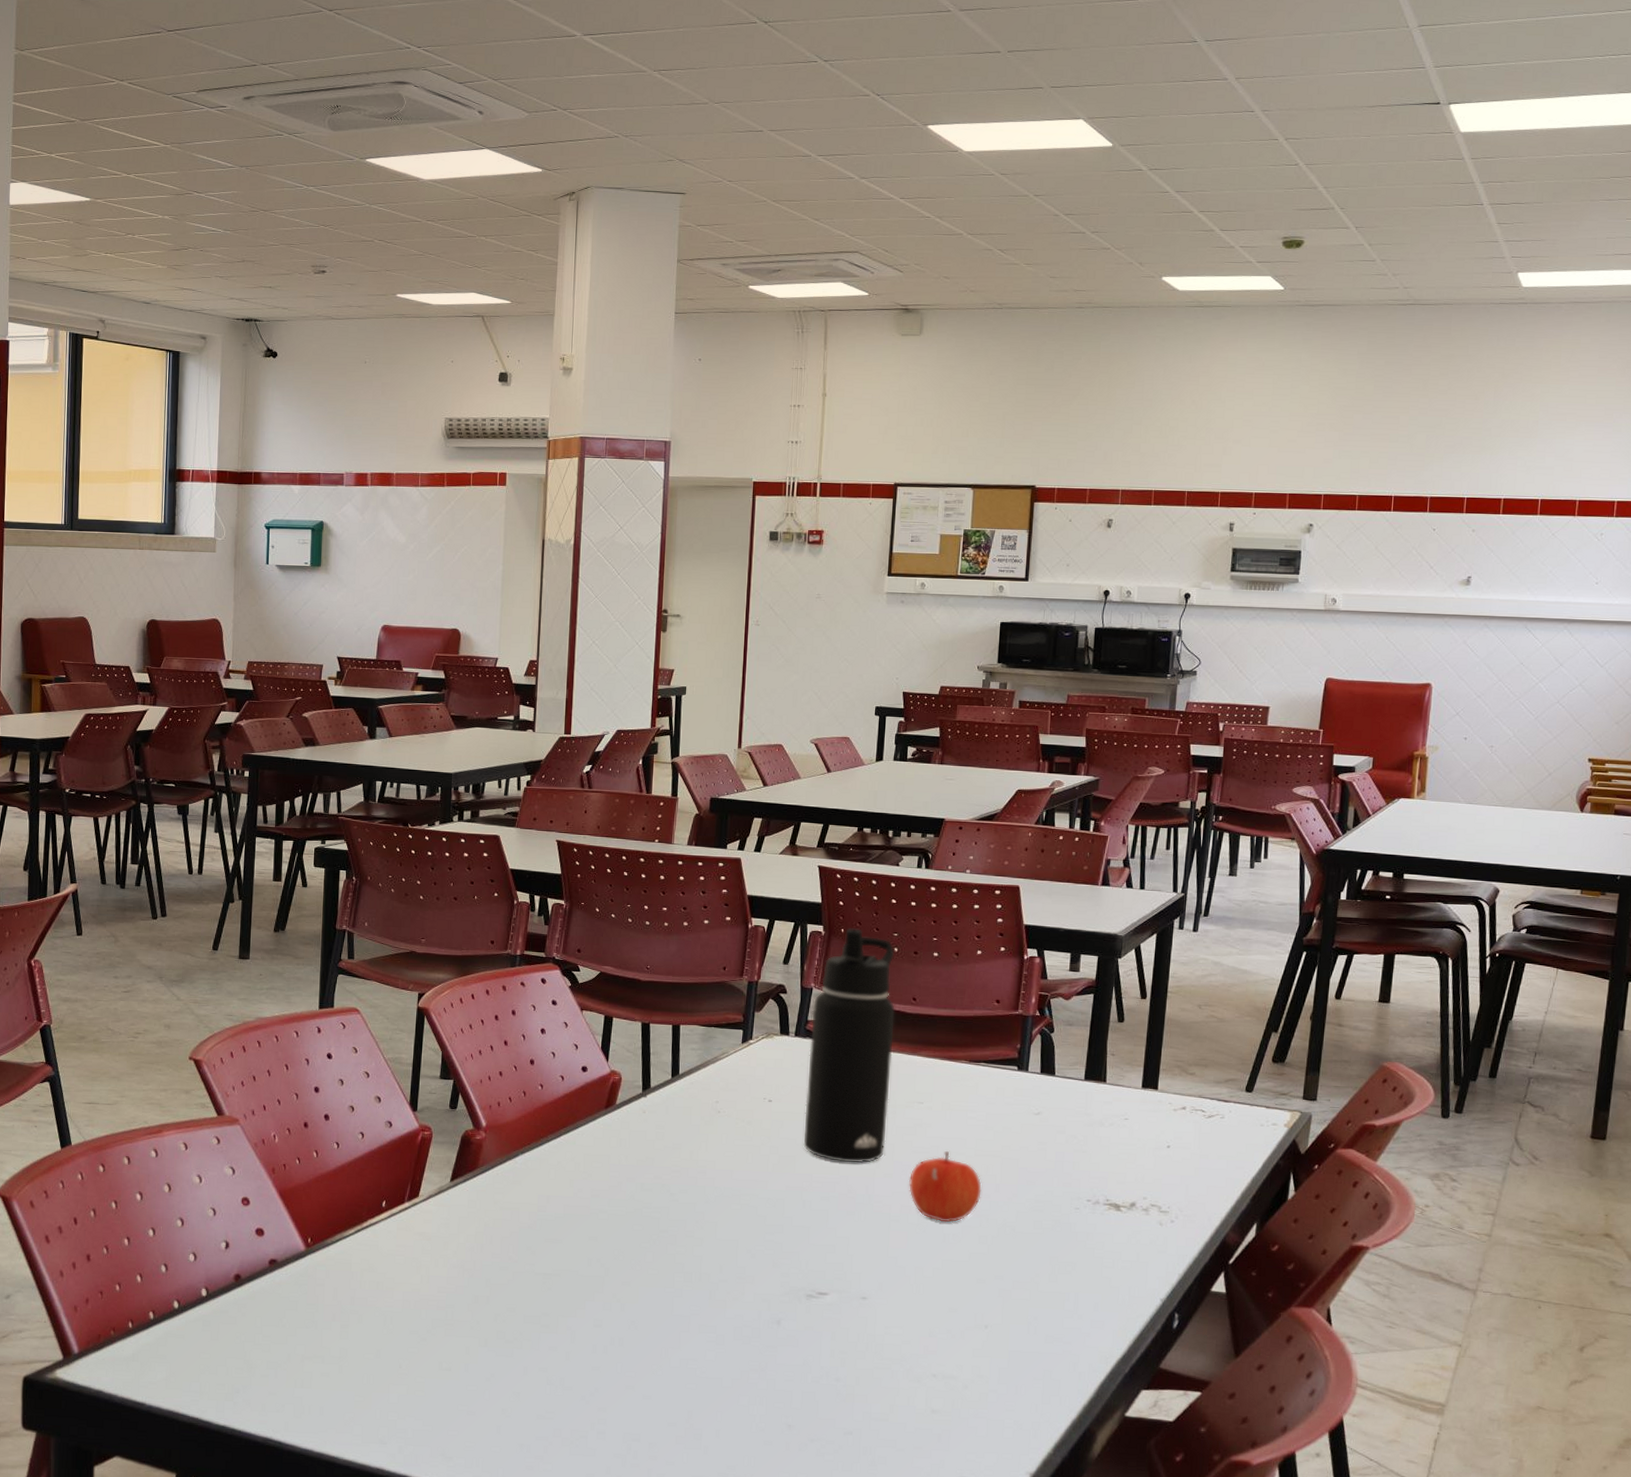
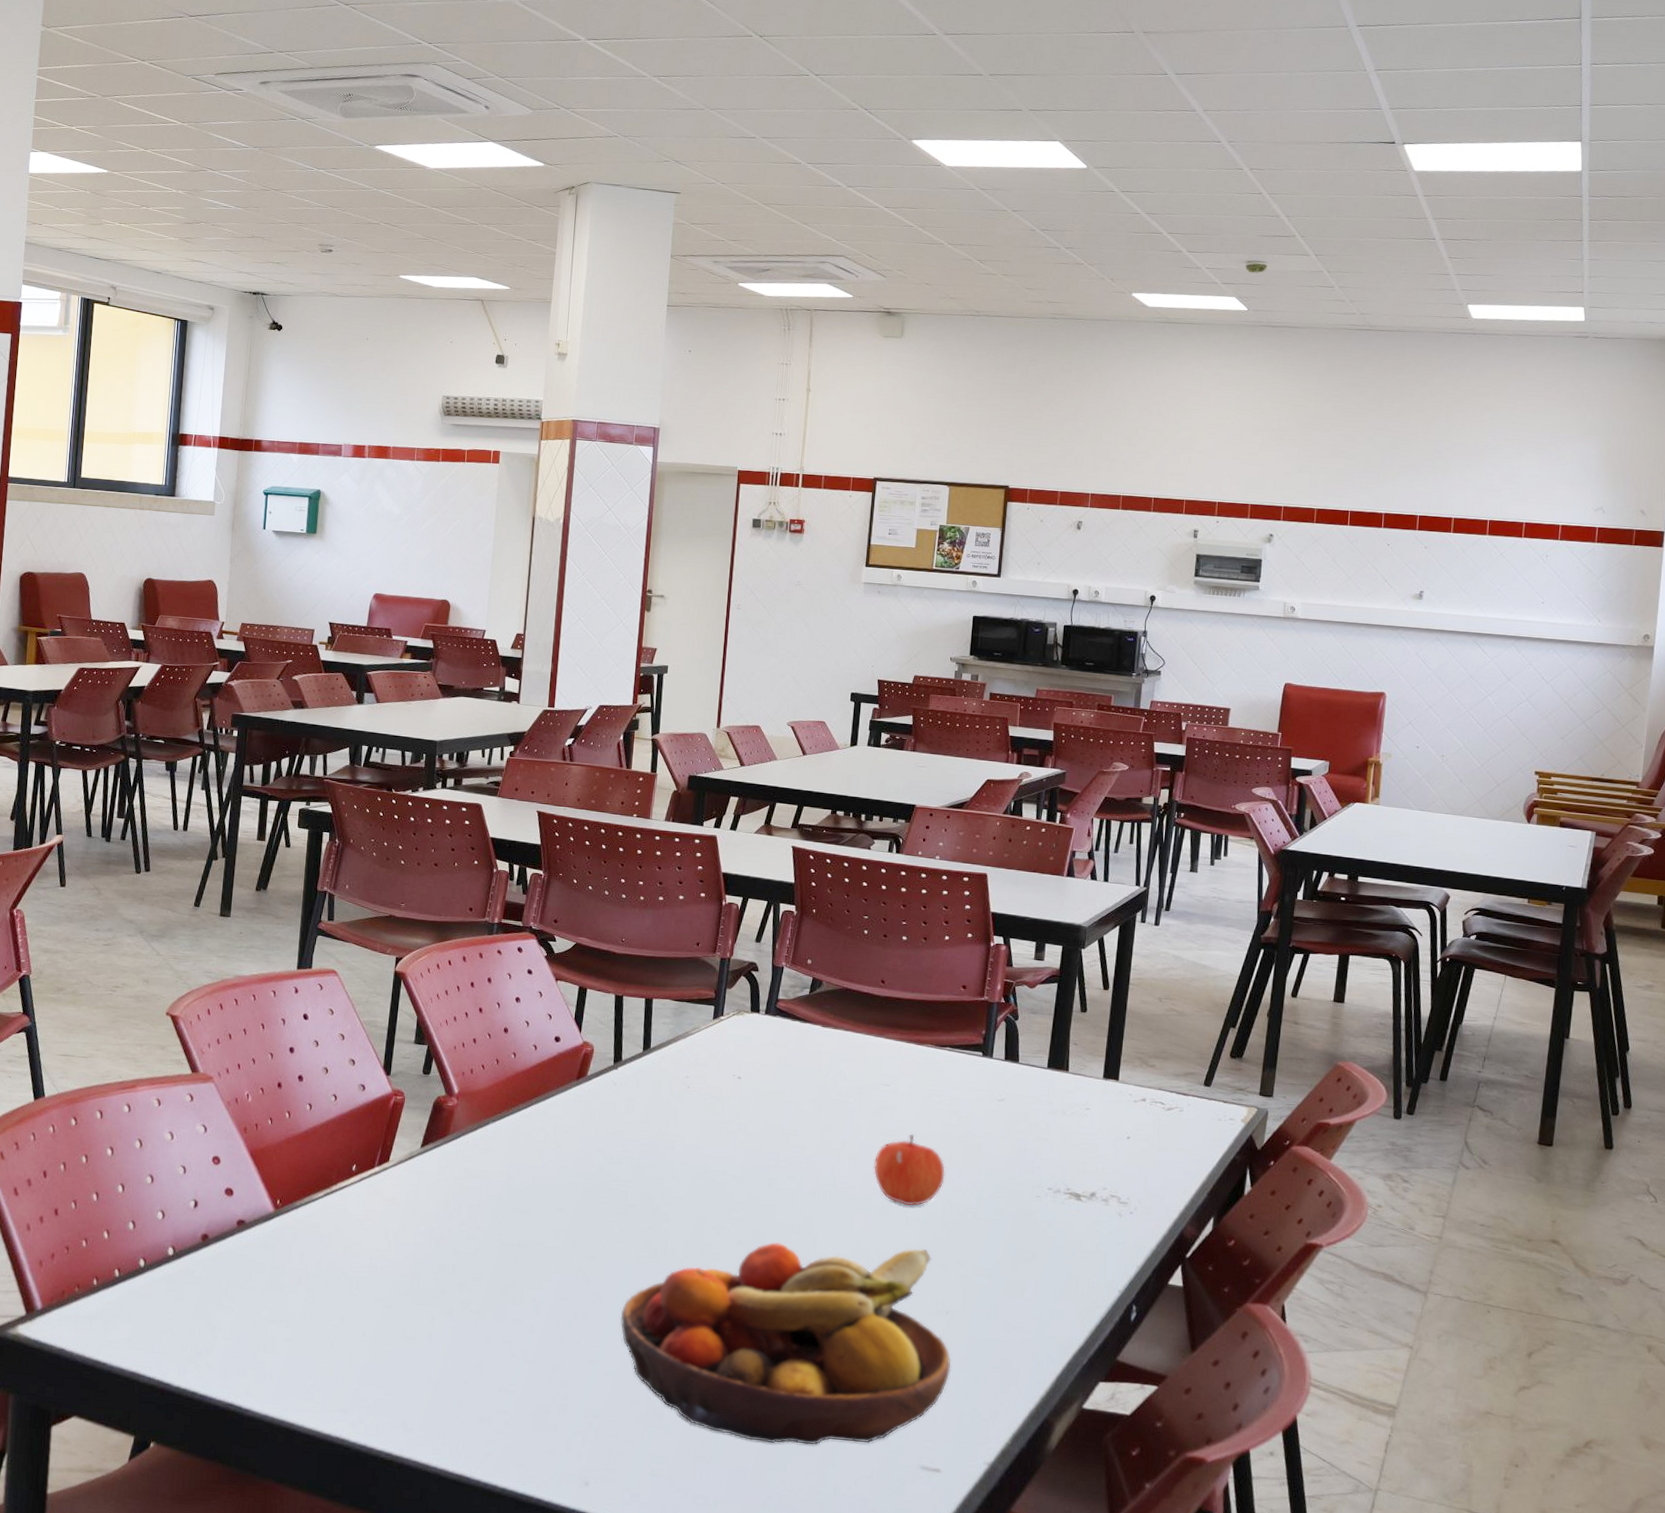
fruit bowl: none [656,1263,991,1461] -> present [620,1242,951,1445]
water bottle: present [803,928,895,1163] -> none [771,909,865,1143]

